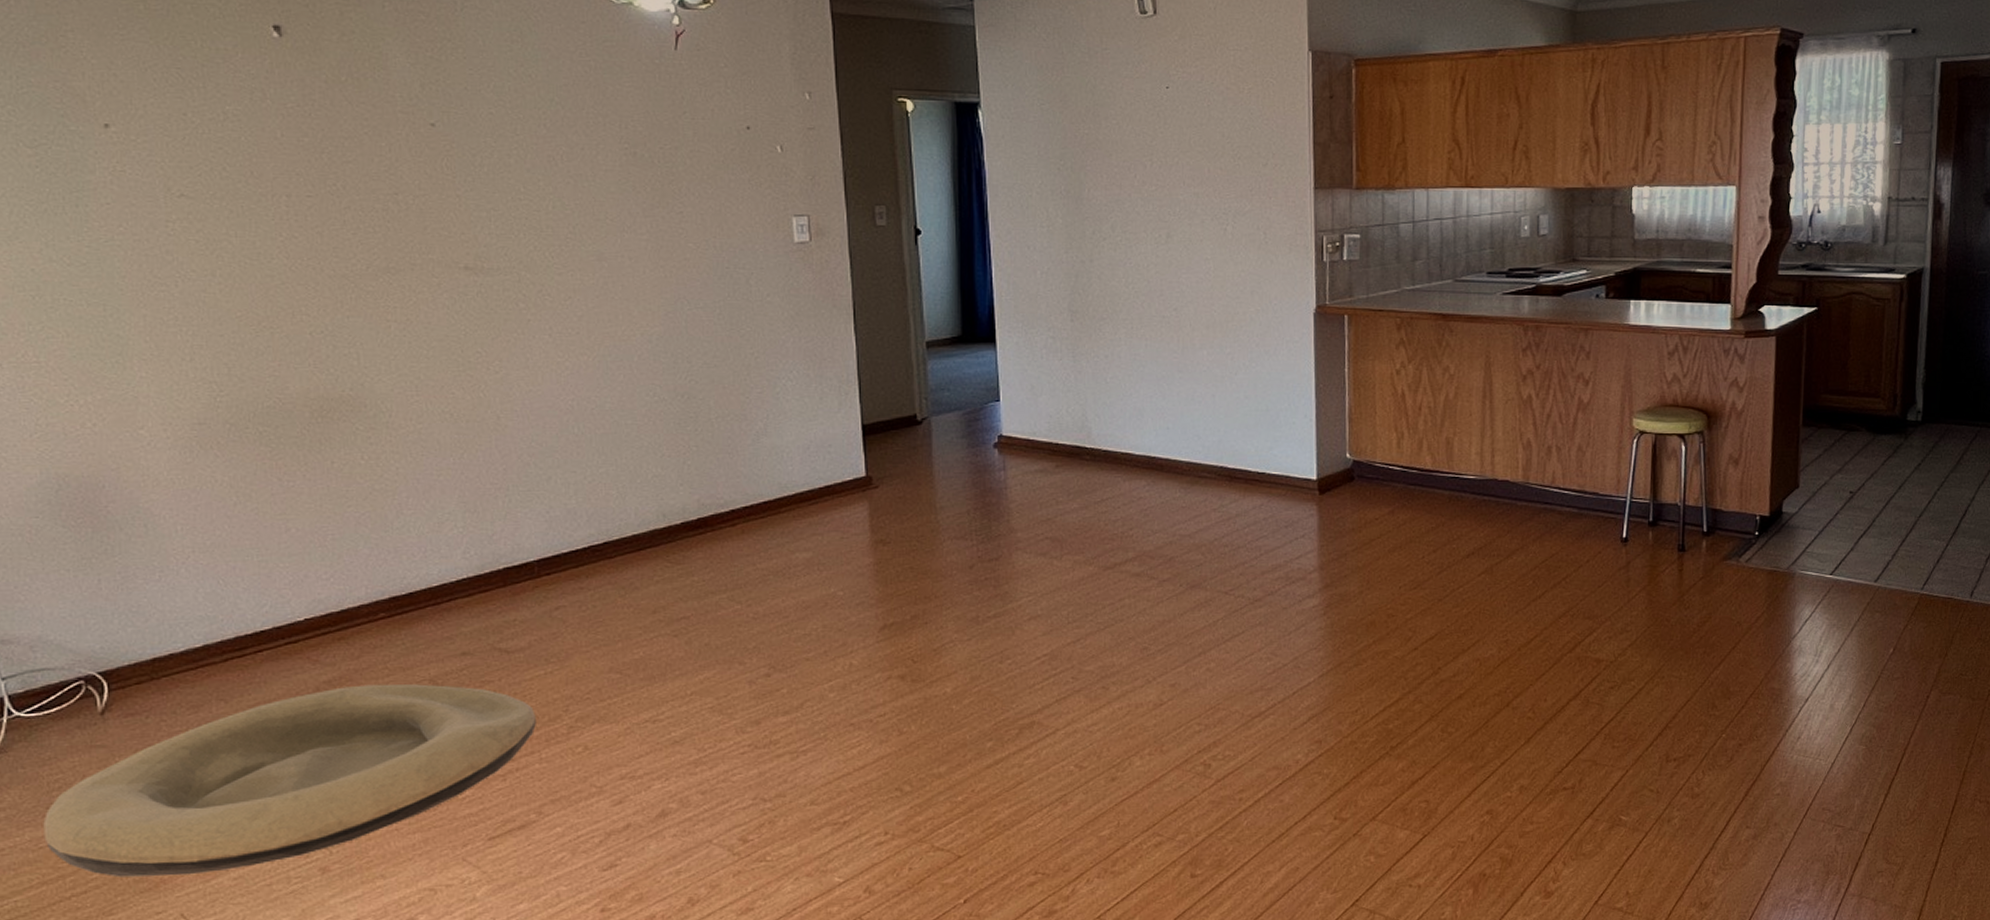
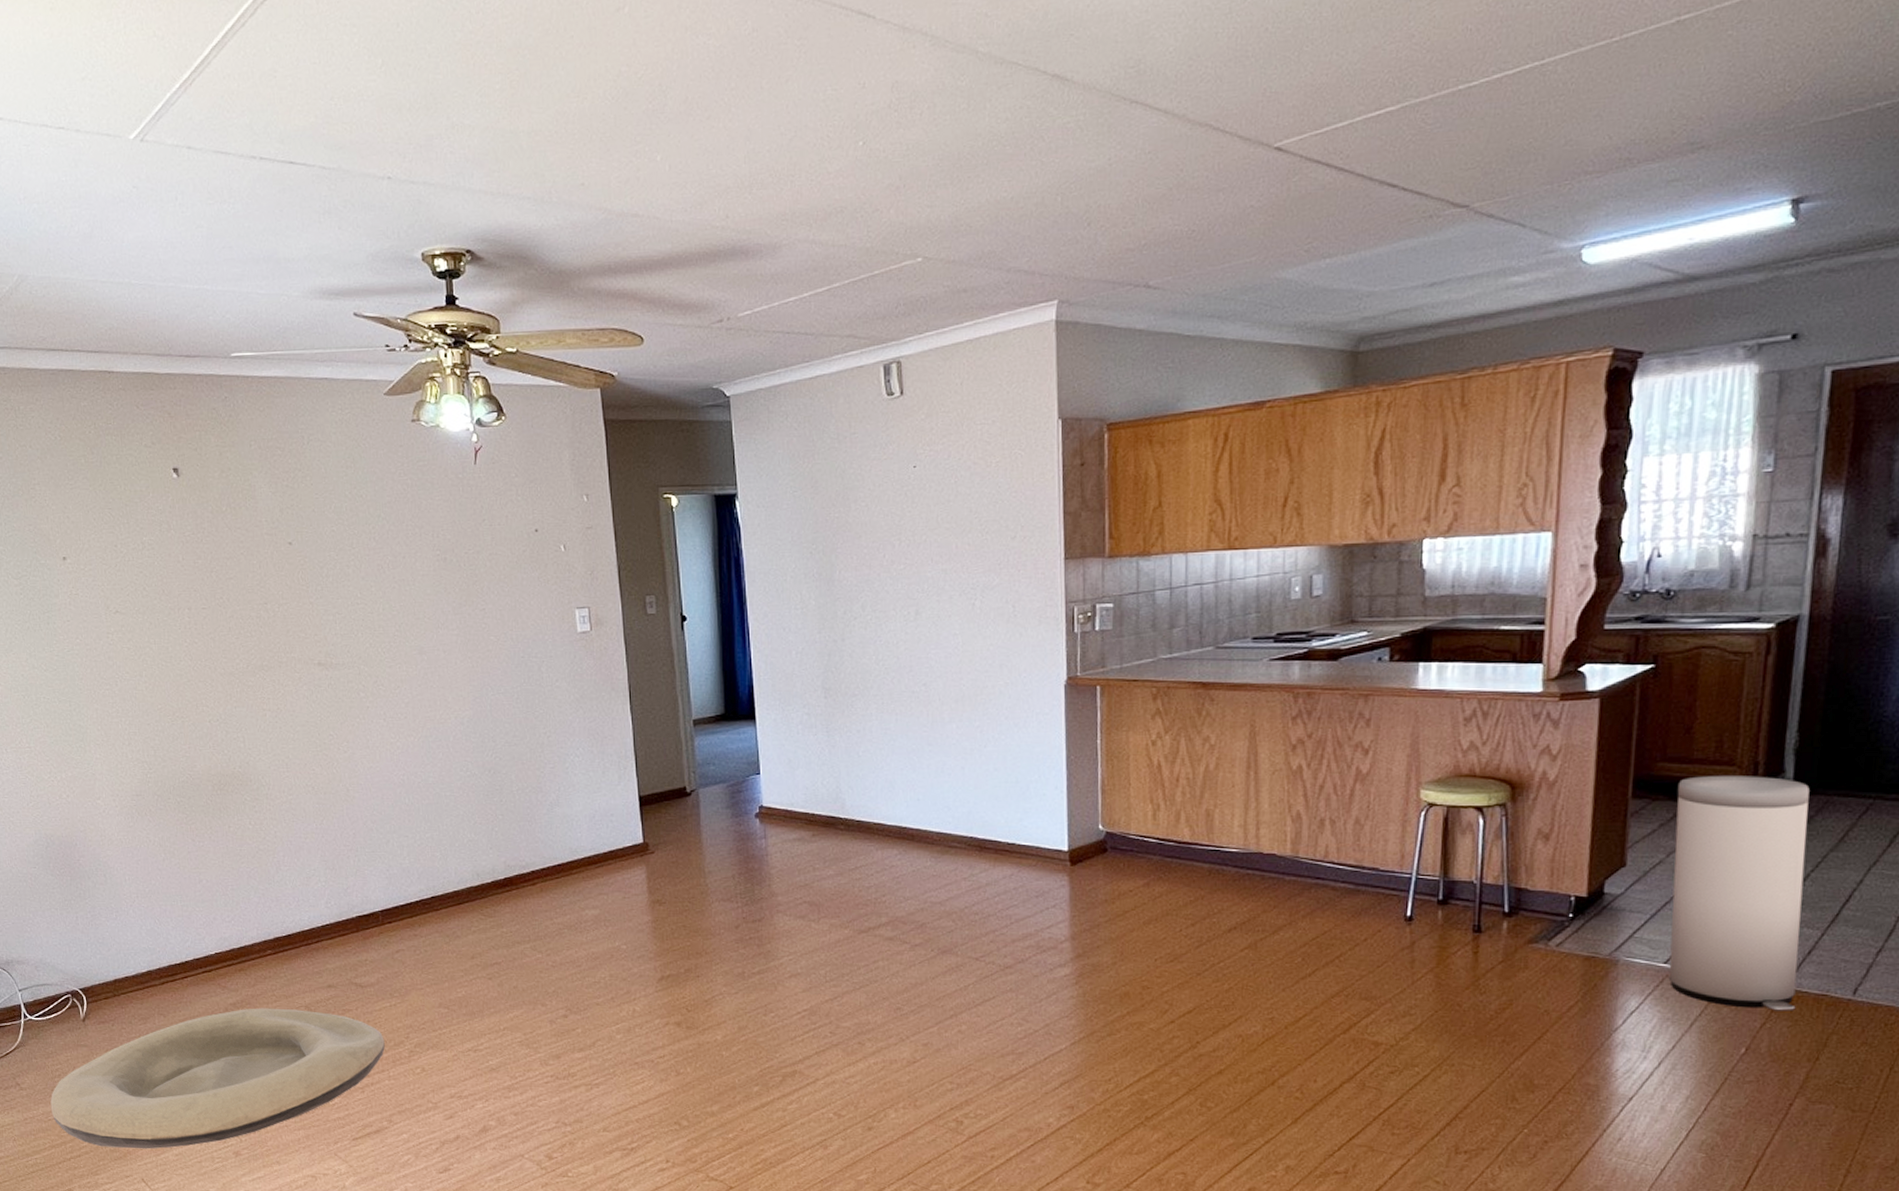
pedal bin: none [1833,406,1935,614] -> present [1668,776,1810,1011]

